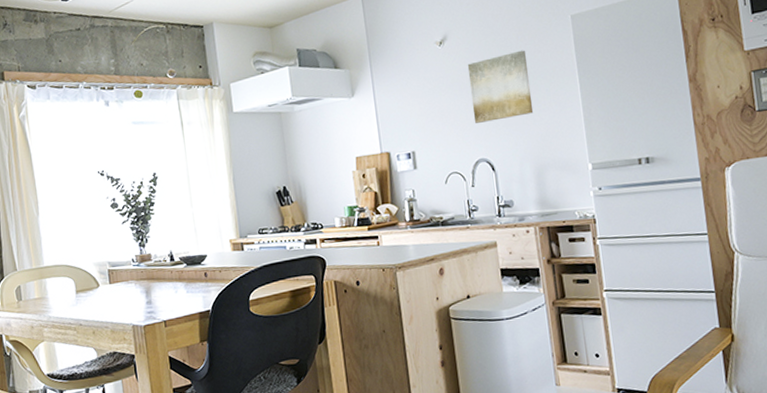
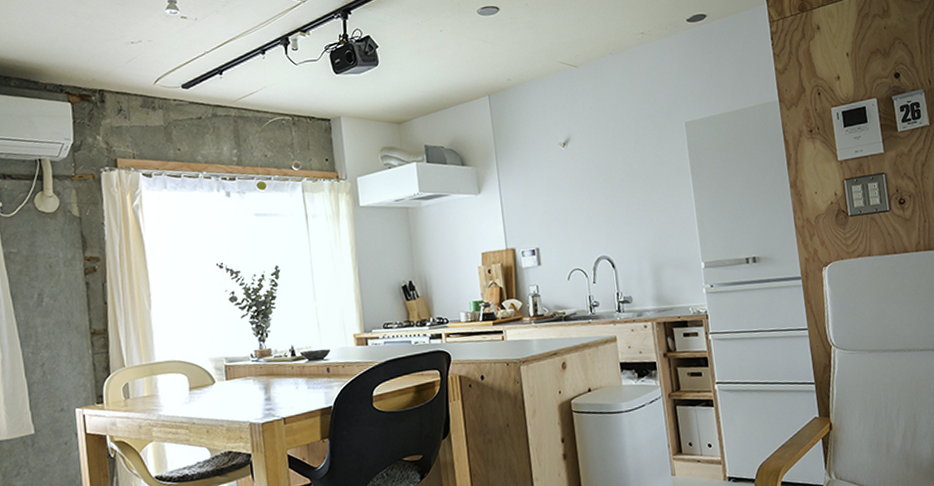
wall art: present [467,50,534,123] -> none [589,153,651,222]

